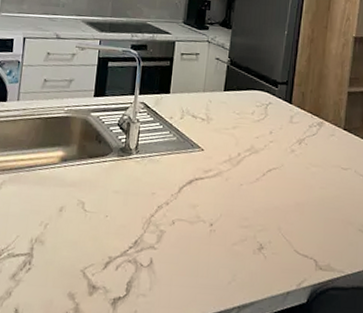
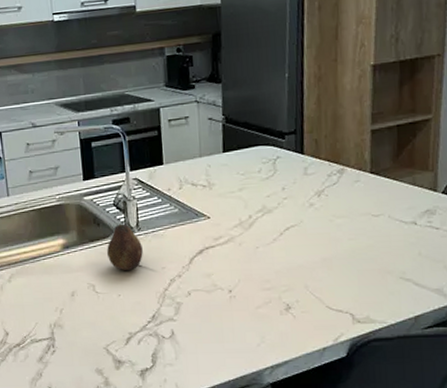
fruit: none [103,144,138,193] -> present [107,224,143,271]

